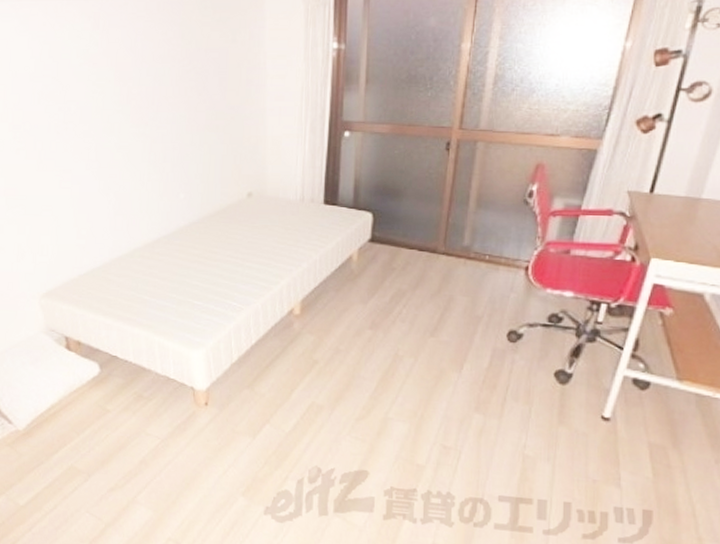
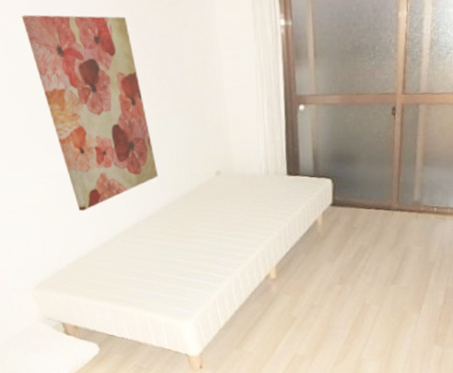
wall art: none [71,20,187,221] -> present [21,14,159,212]

